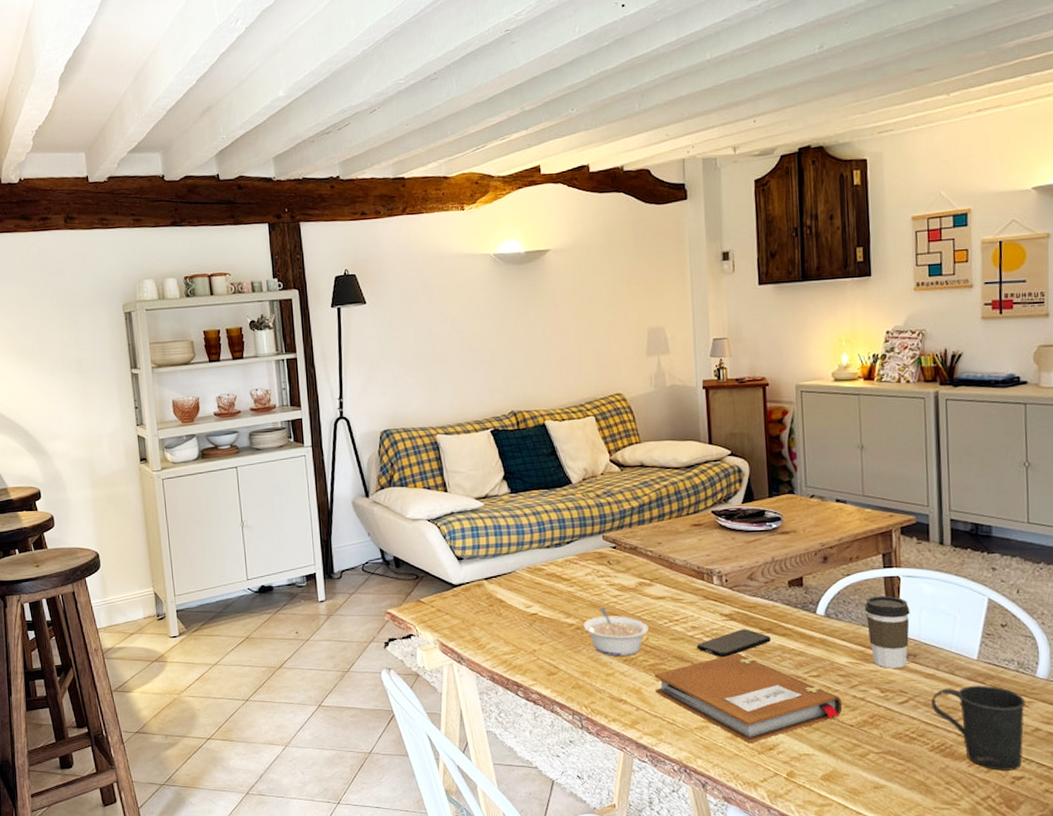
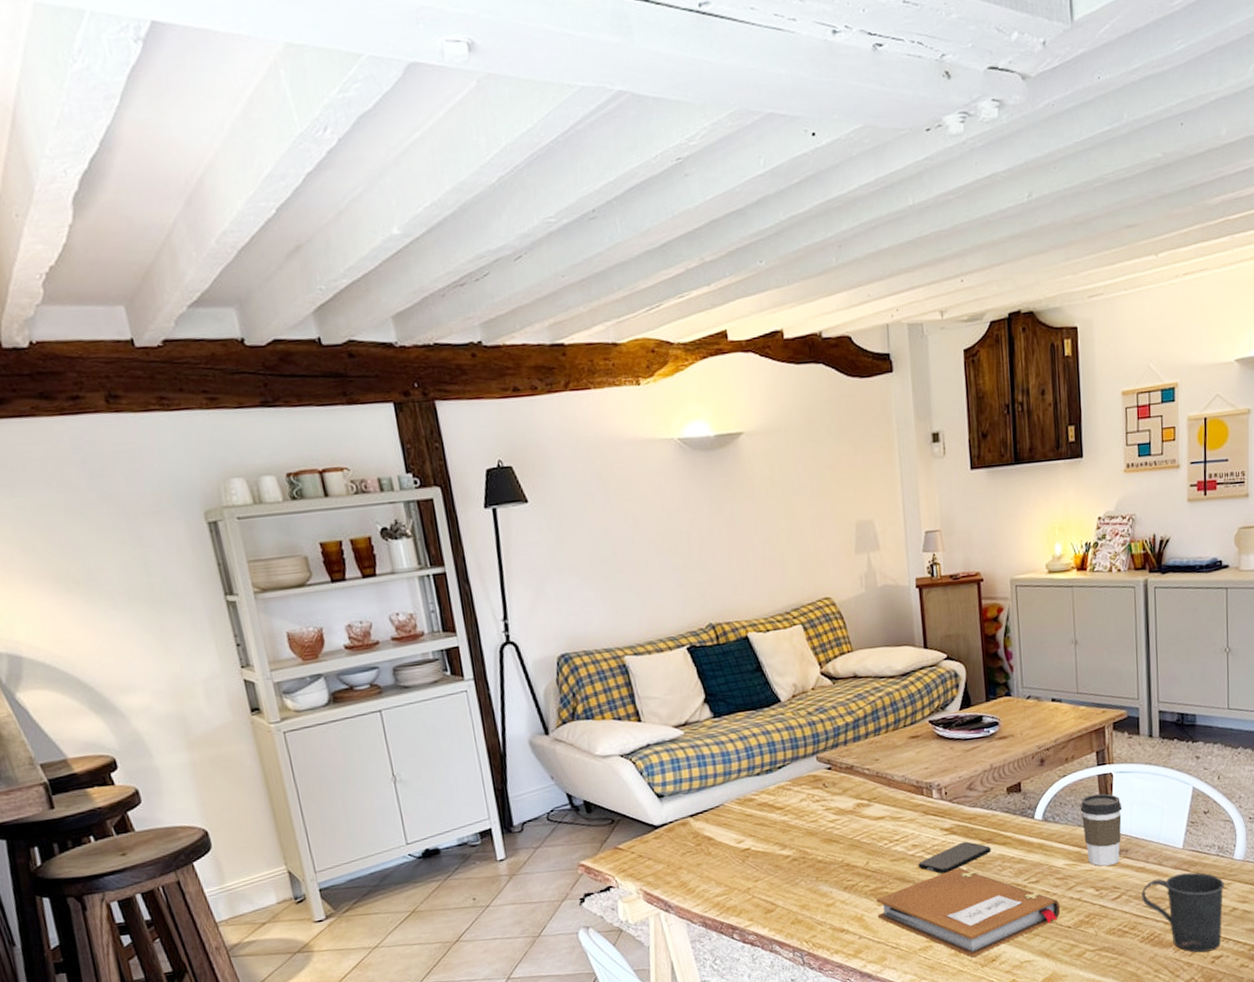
legume: present [583,606,649,656] -> none [800,833,869,885]

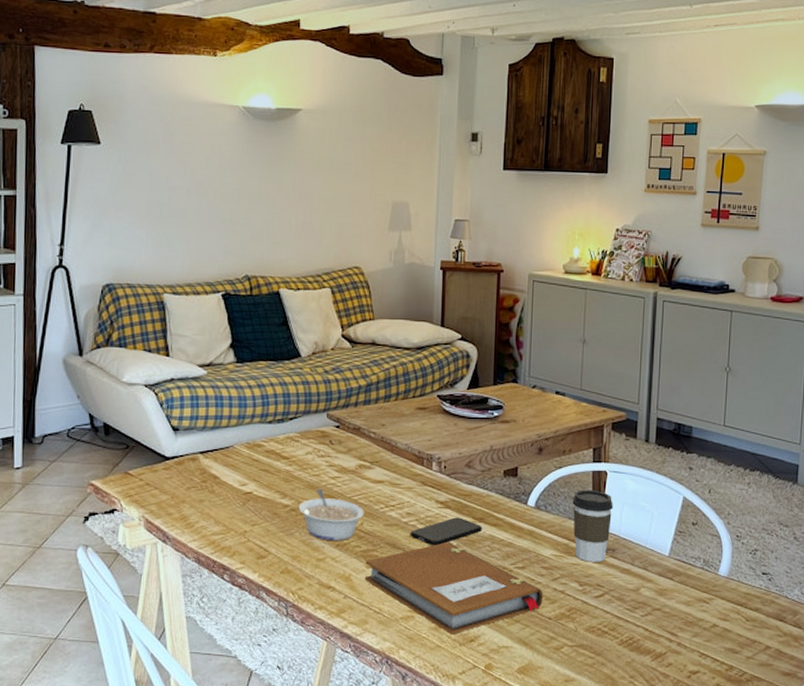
legume: none [800,833,869,885] -> present [298,488,364,541]
mug: present [1142,872,1225,953] -> none [624,581,708,665]

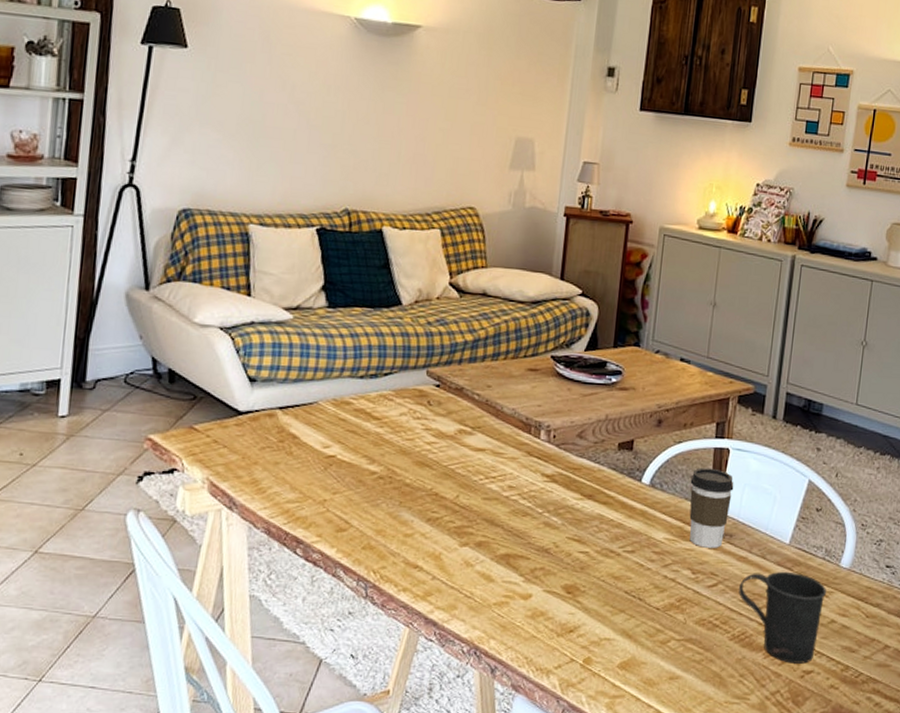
legume: present [298,488,364,541] -> none [387,454,461,515]
notebook: present [364,542,543,635] -> none [456,520,653,624]
smartphone: present [410,517,482,546] -> none [510,493,591,524]
mug: none [624,581,708,665] -> present [739,571,827,664]

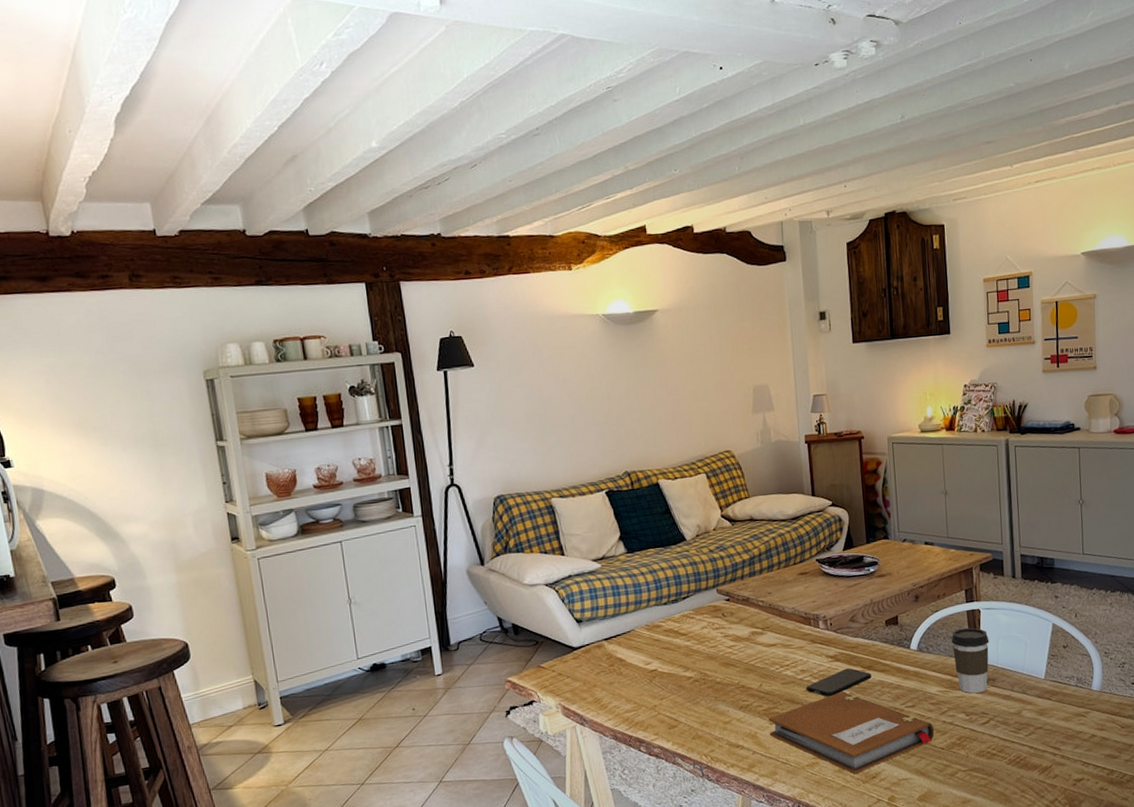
notebook: none [456,520,653,624] -> present [768,692,935,775]
smartphone: none [510,493,591,524] -> present [806,668,871,697]
mug: present [739,571,827,664] -> none [1008,701,1084,776]

